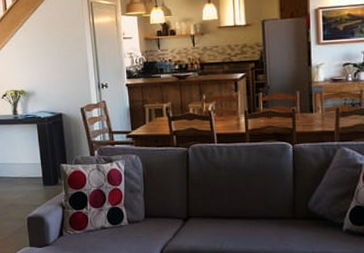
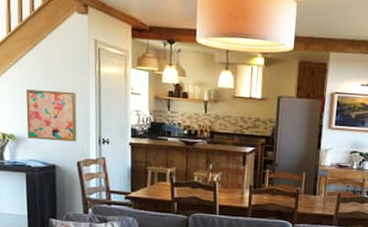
wall art: none [31,45,79,92] -> present [25,89,77,142]

